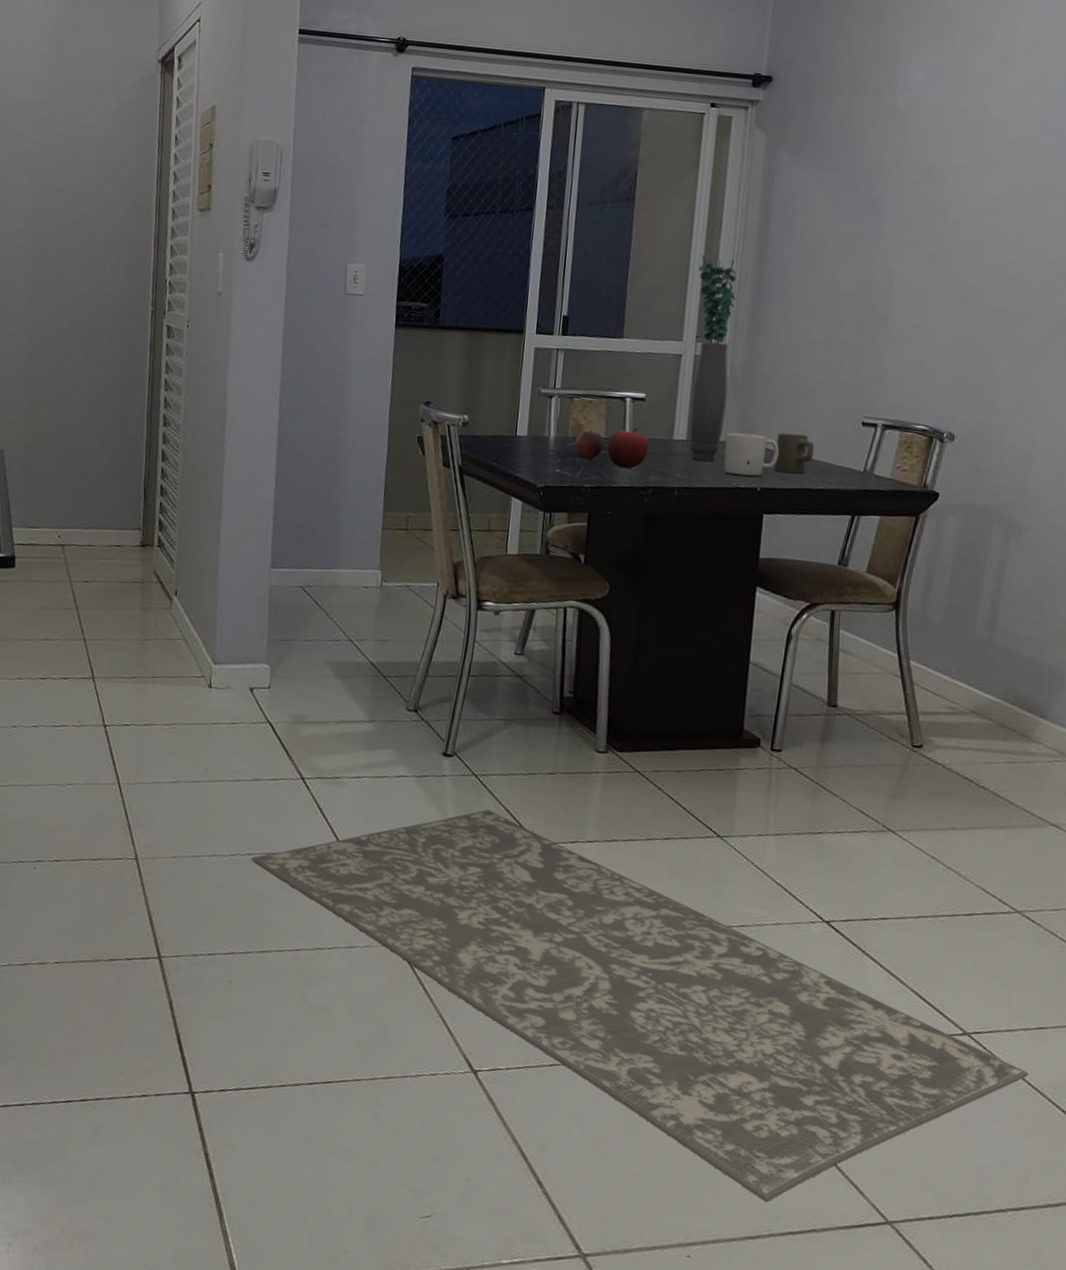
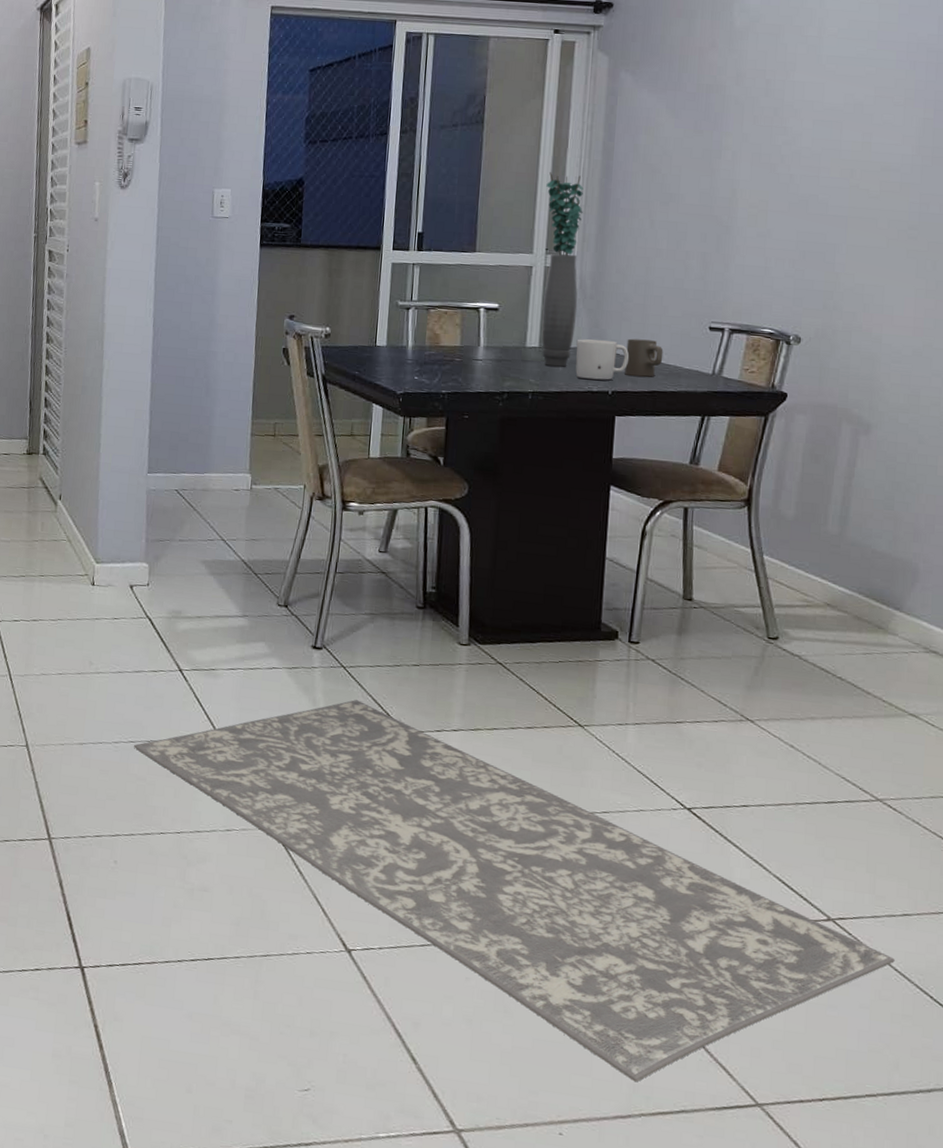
fruit: present [575,430,605,460] -> none [432,339,460,367]
fruit: present [607,427,649,469] -> none [463,336,503,375]

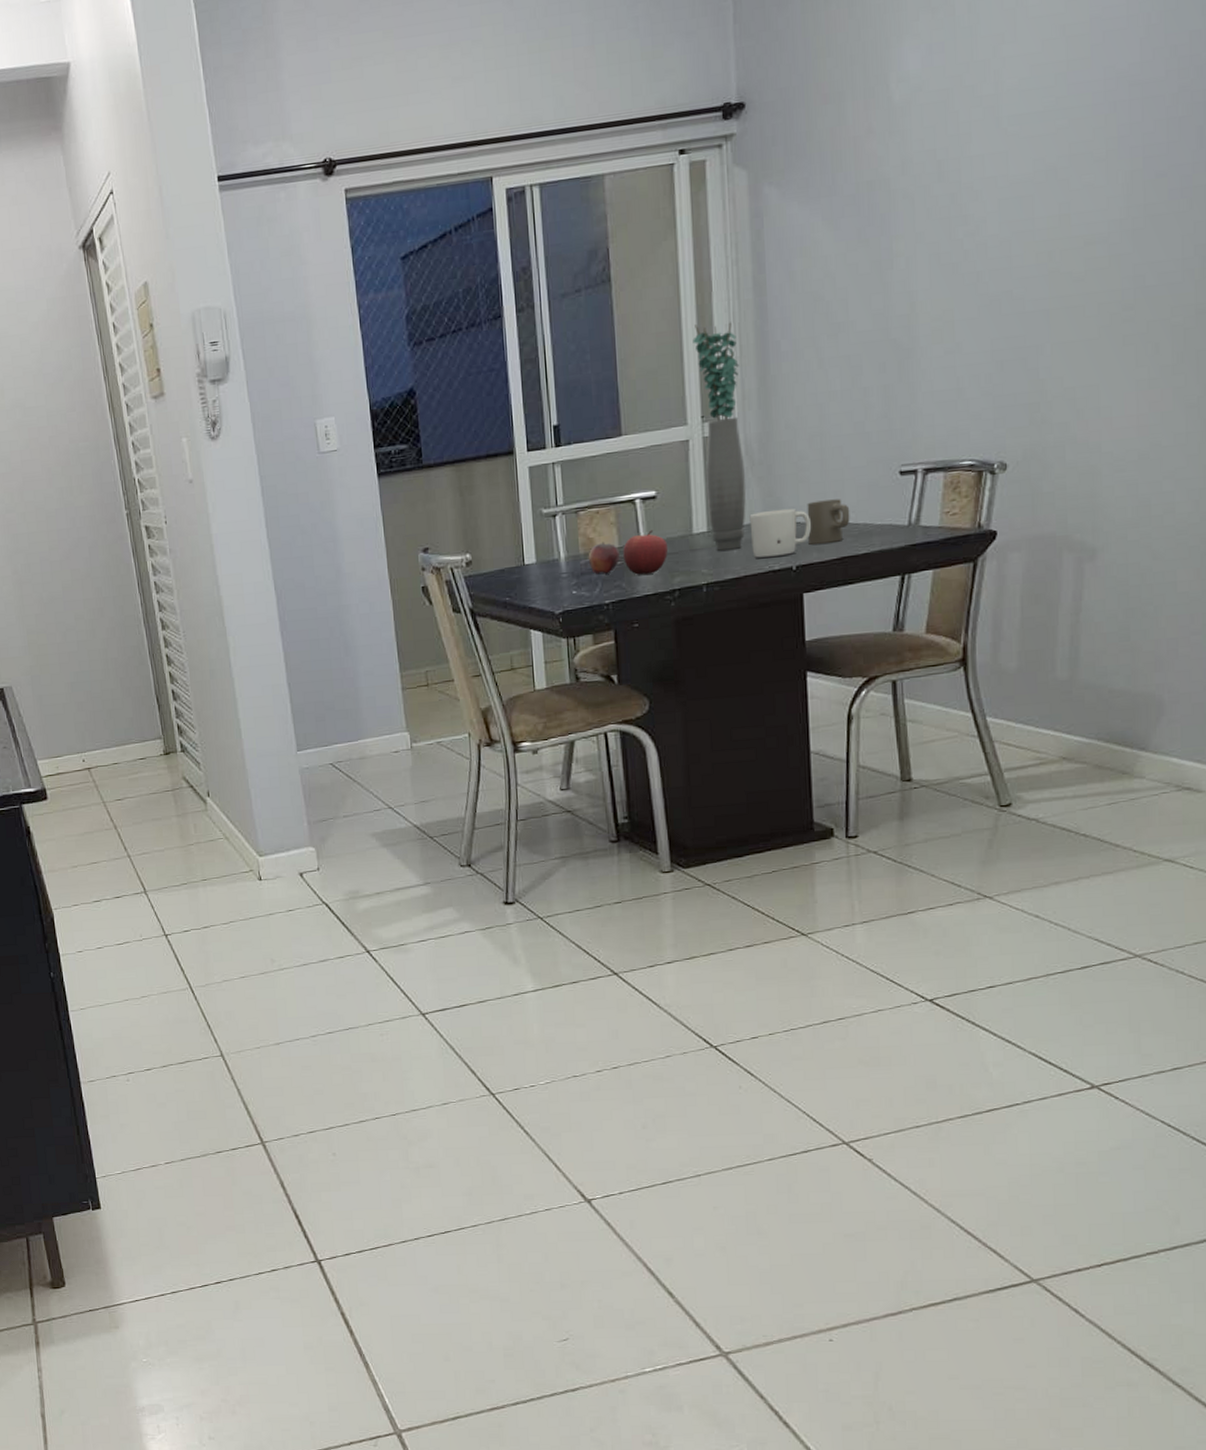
rug: present [134,700,895,1083] -> none [333,949,1167,1279]
fruit: none [432,339,460,367] -> present [588,542,620,575]
fruit: none [463,336,503,375] -> present [623,529,668,576]

